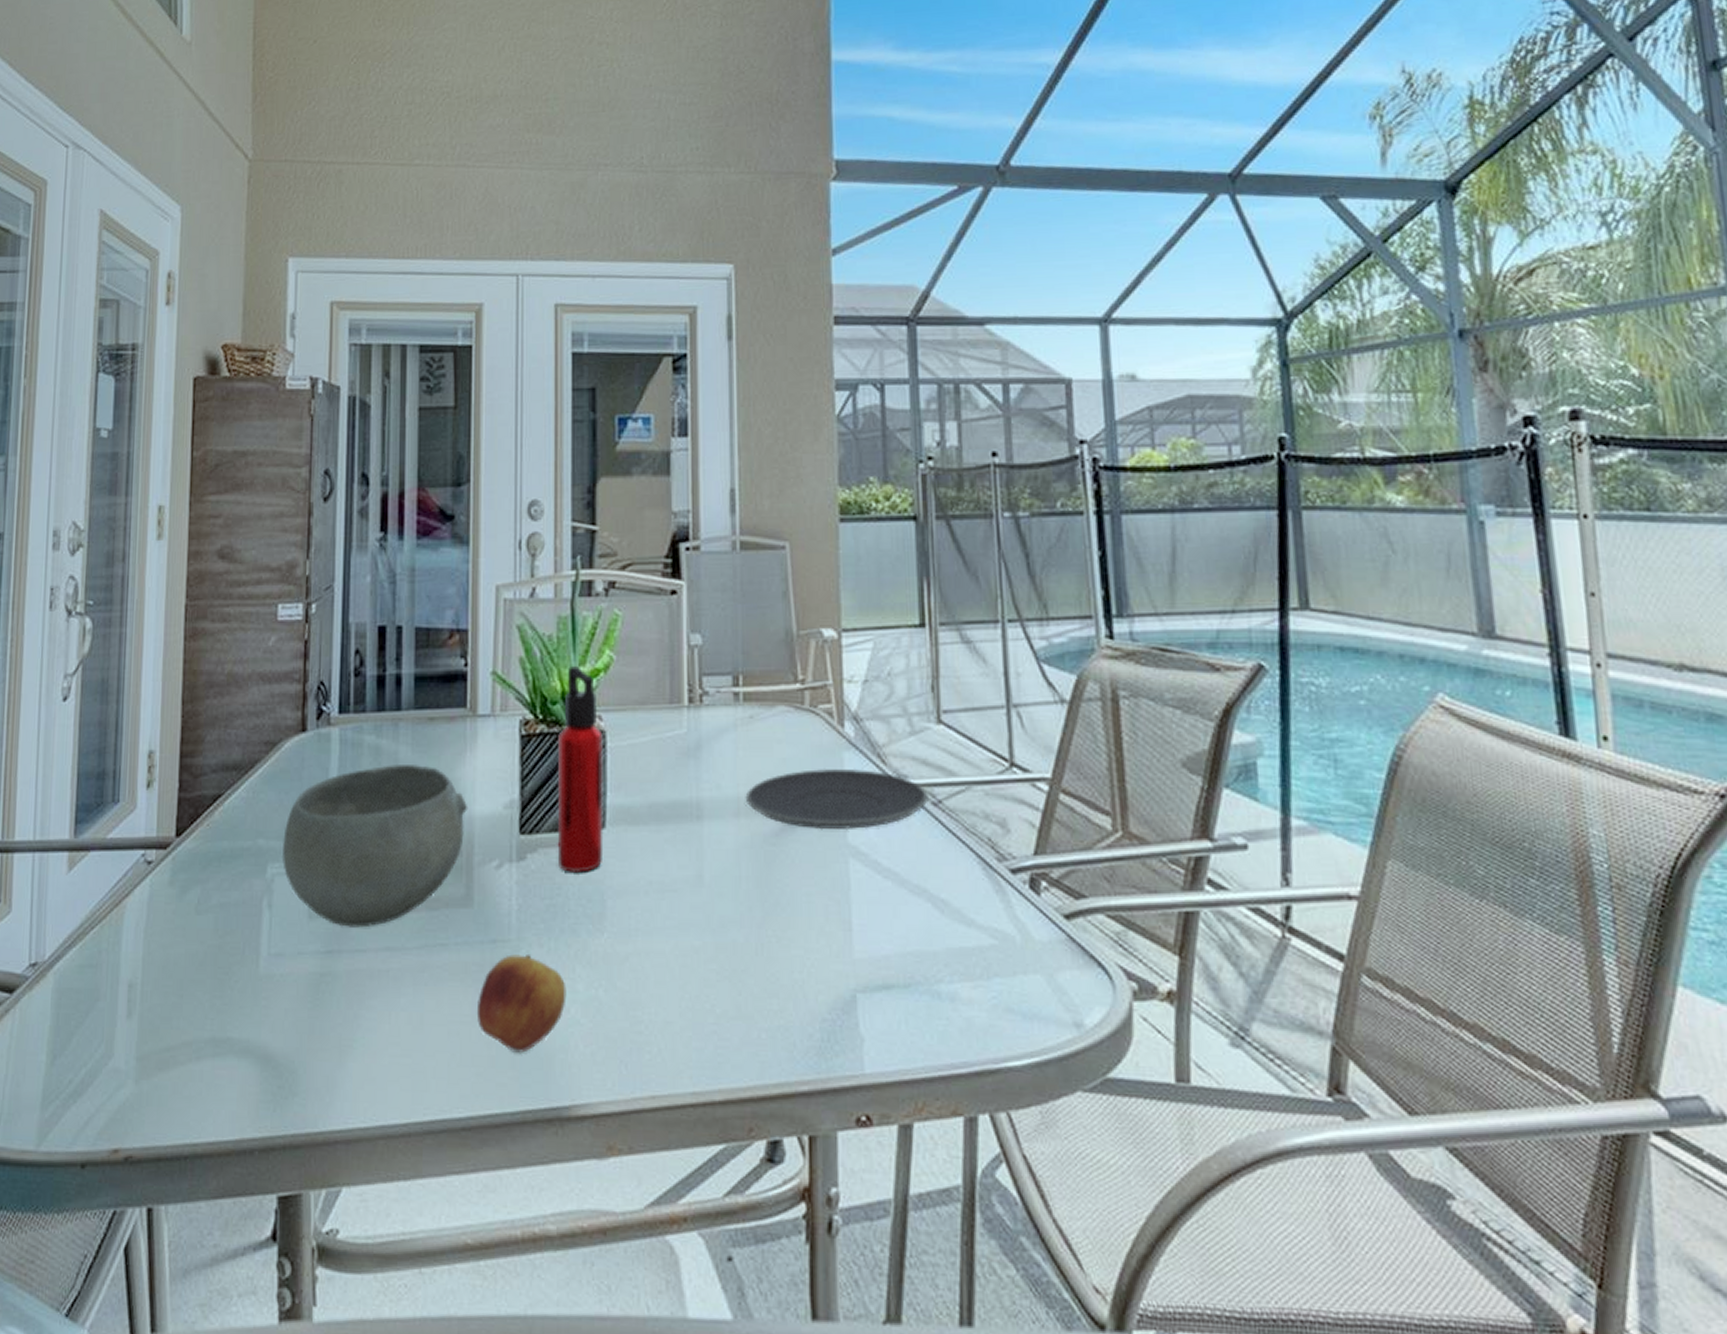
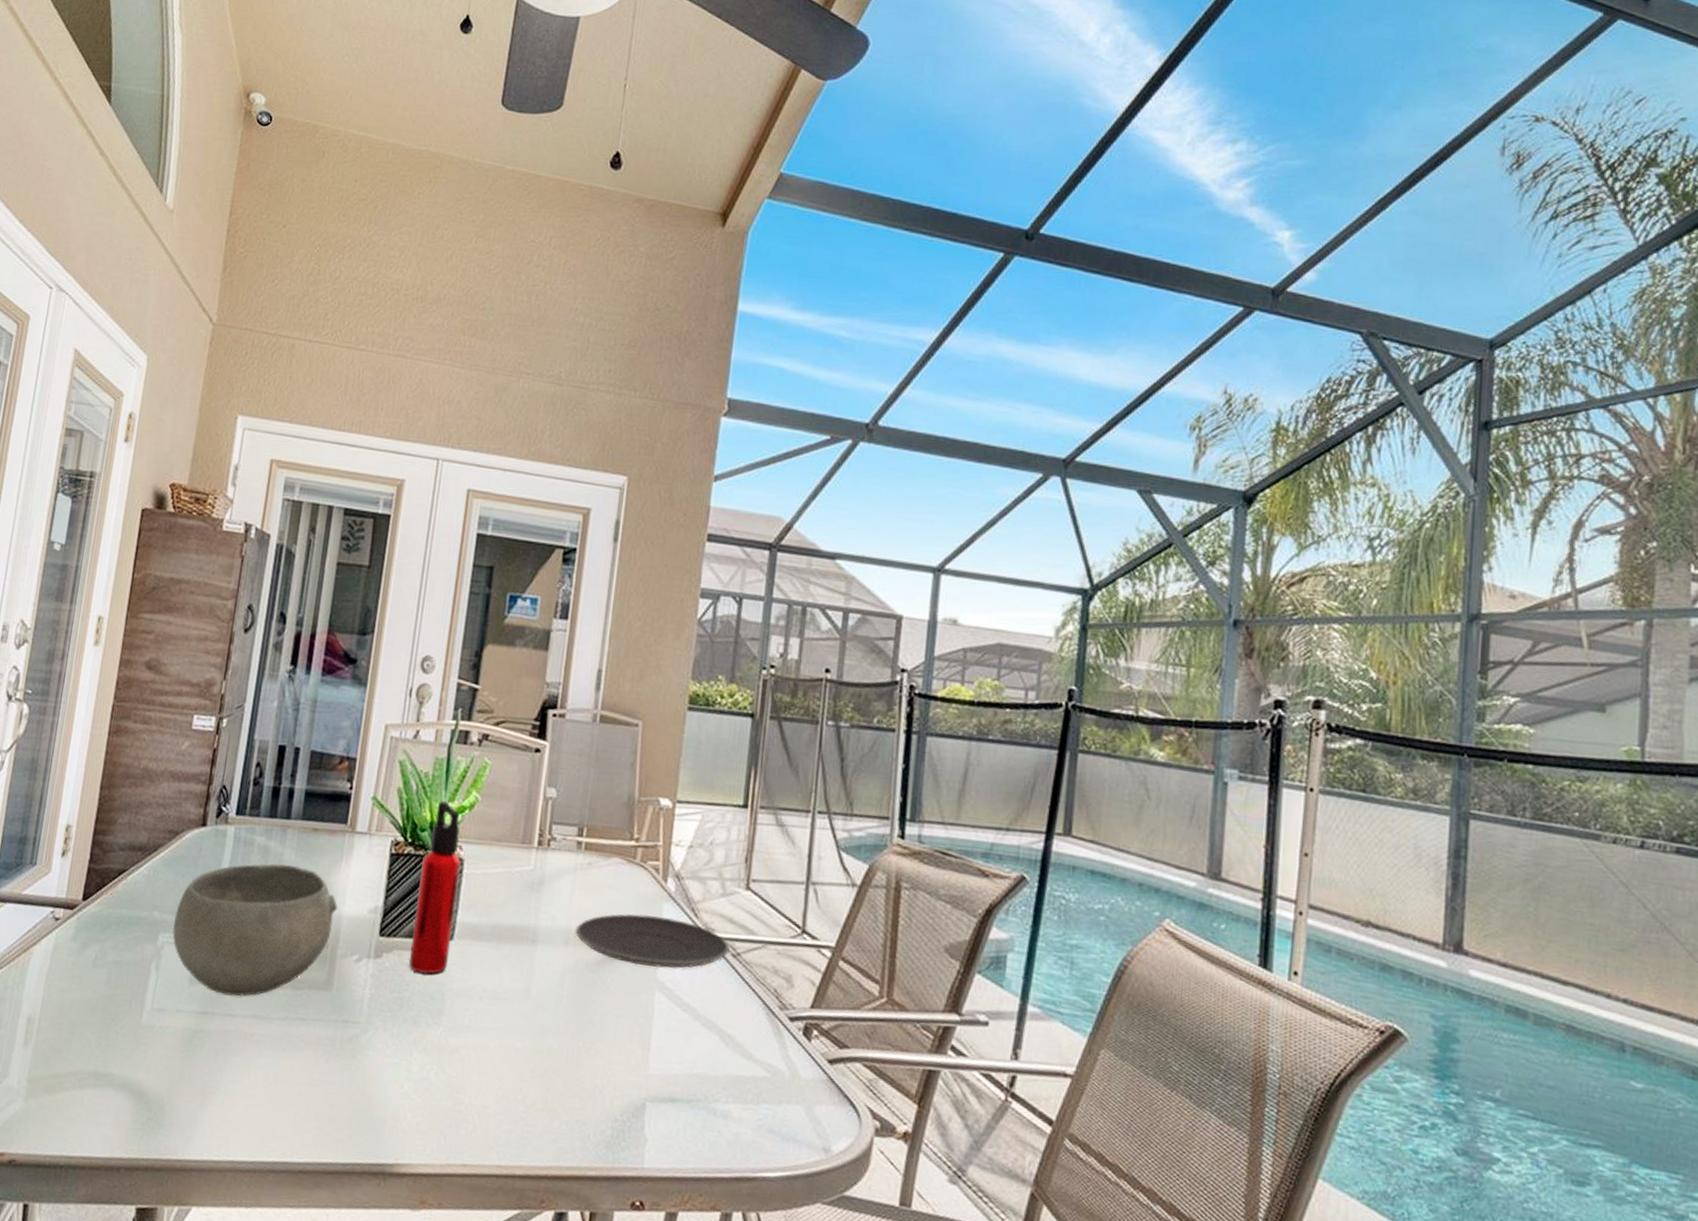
apple: present [476,953,567,1055] -> none [323,1034,403,1117]

